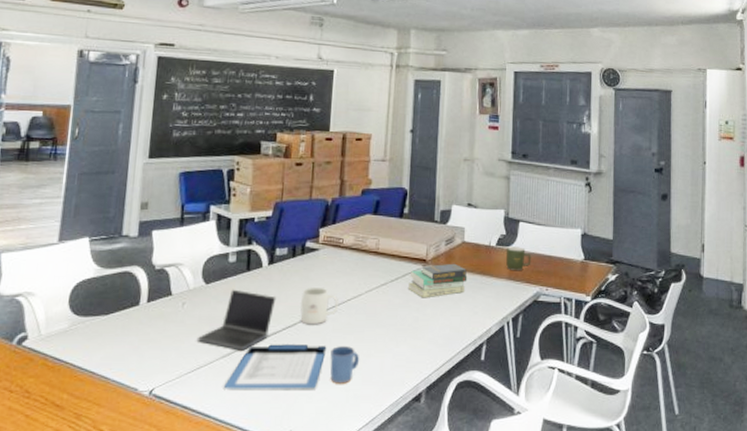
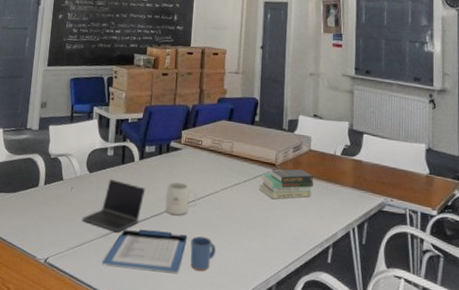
mug: present [506,246,532,271] -> none [351,156,376,181]

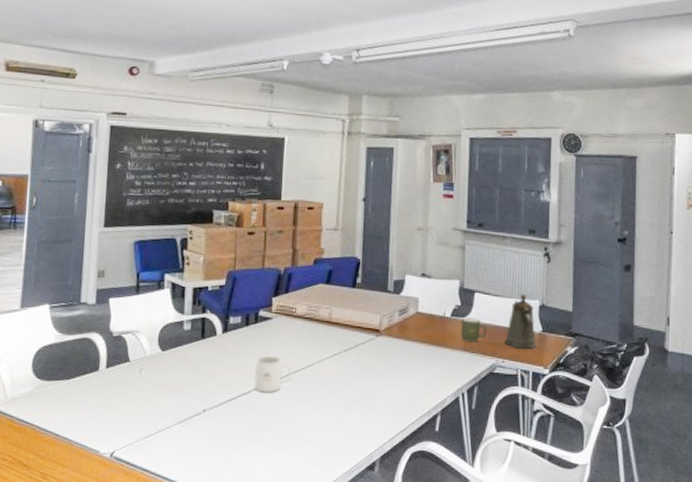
laptop computer: present [81,178,146,233] -> none [154,356,231,417]
clipboard: present [103,229,188,272] -> none [182,410,281,455]
mug: present [190,236,217,271] -> none [284,414,314,451]
books: present [258,169,314,200] -> none [360,333,422,368]
mug: none [351,156,376,181] -> present [461,317,487,343]
coffee pot: none [393,137,424,190] -> present [505,294,537,349]

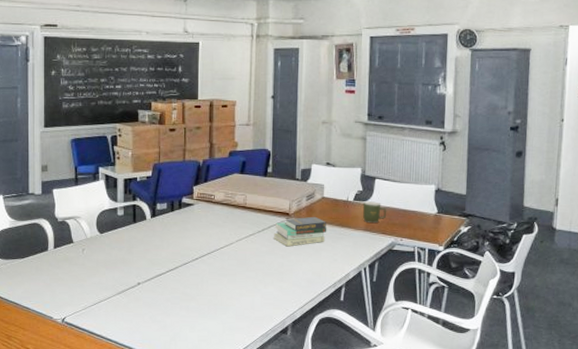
mug: present [254,355,293,393] -> none [180,236,214,269]
books: none [360,333,422,368] -> present [273,216,327,247]
coffee pot: present [505,294,537,349] -> none [403,179,432,229]

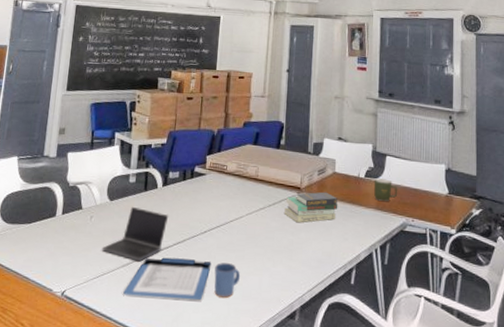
laptop computer: none [96,238,160,289] -> present [101,206,169,262]
clipboard: none [121,283,205,321] -> present [123,257,212,300]
mug: none [208,286,234,317] -> present [214,263,241,298]

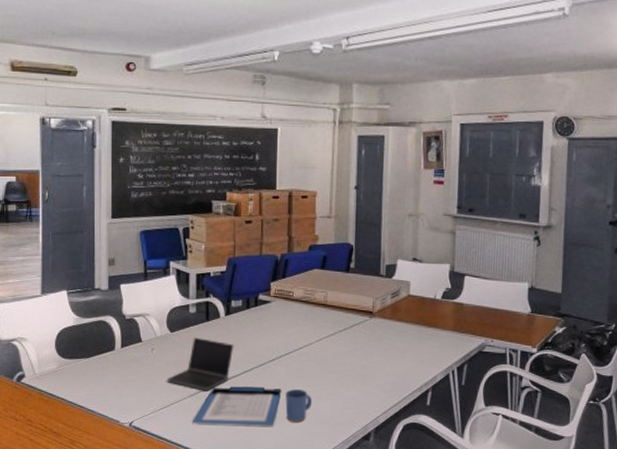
books: present [283,192,338,223] -> none [355,315,413,348]
mug: present [374,178,398,202] -> none [451,299,477,323]

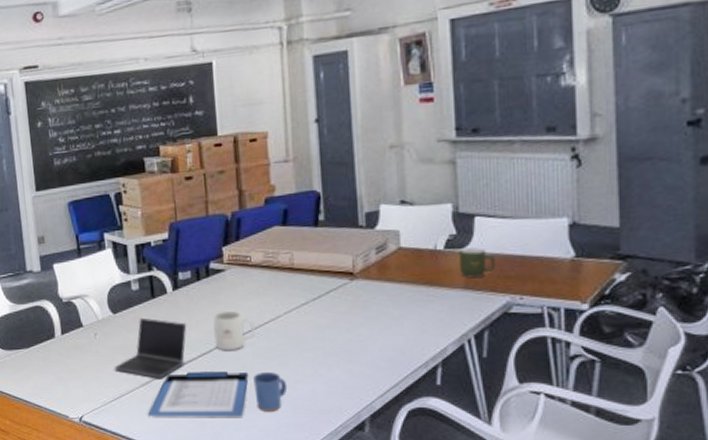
mug: none [255,335,292,370] -> present [212,310,256,351]
mug: none [451,299,477,323] -> present [460,248,496,278]

